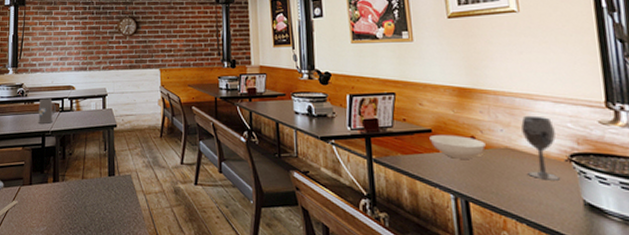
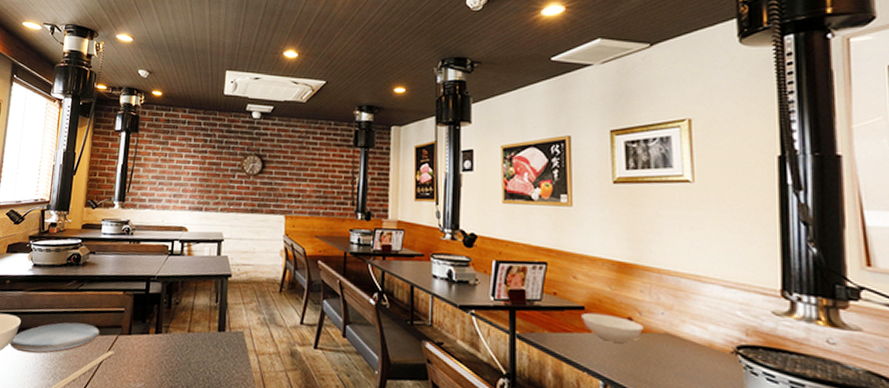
beer mug: present [38,99,56,125] -> none [143,239,165,268]
wine glass: present [521,115,560,181] -> none [685,299,723,374]

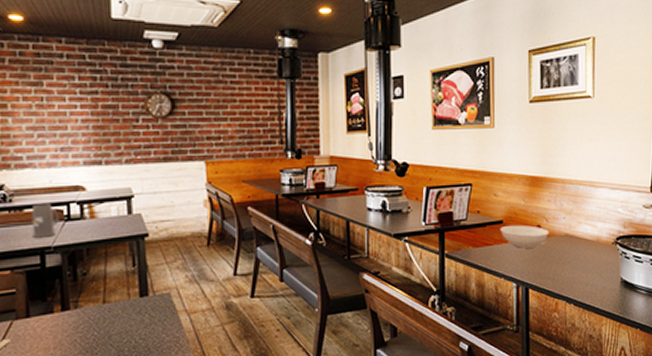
beer mug: none [143,239,165,268] -> present [31,204,59,239]

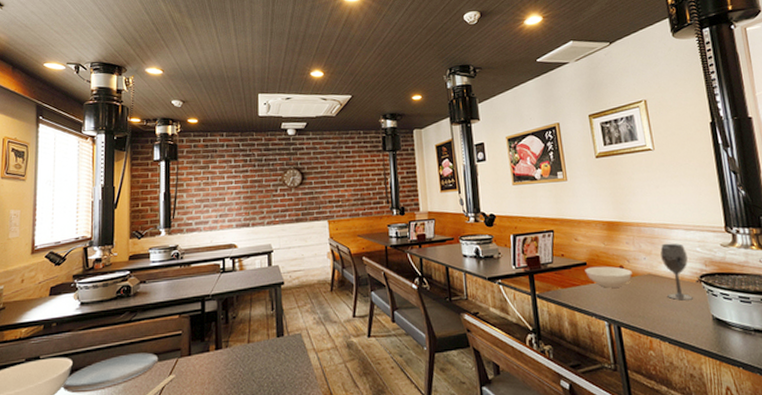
beer mug: present [31,204,59,239] -> none [196,259,216,289]
wine glass: none [581,202,608,263] -> present [660,243,693,301]

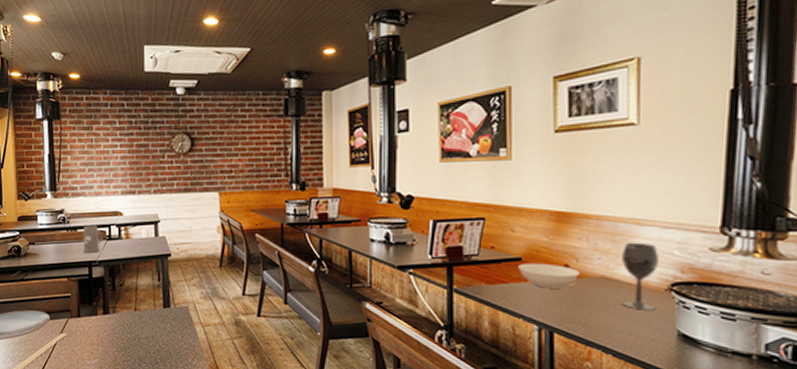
beer mug: none [196,259,216,289] -> present [83,226,103,254]

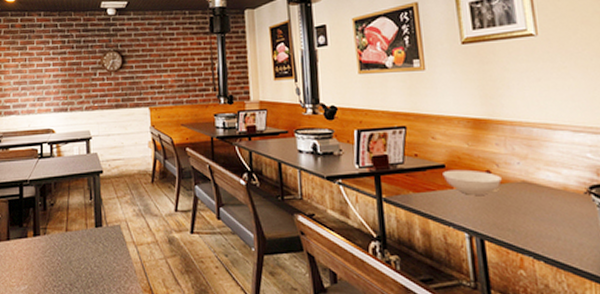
beer mug: present [83,226,103,254] -> none [14,144,34,173]
wine glass: present [622,242,659,311] -> none [539,146,579,214]

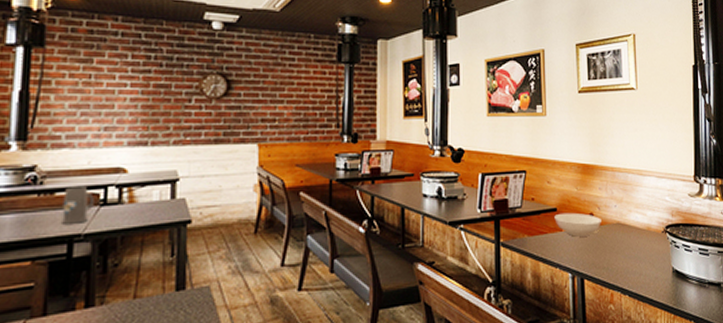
beer mug: none [14,144,34,173] -> present [62,187,94,226]

